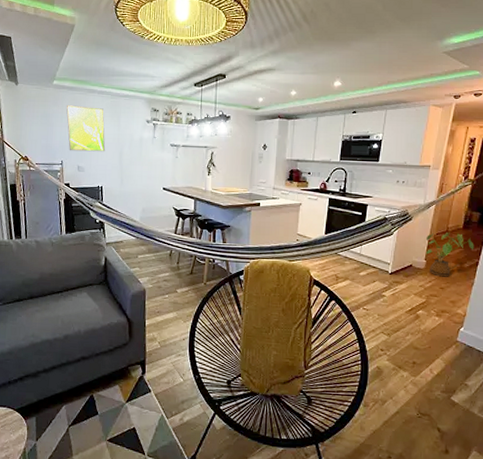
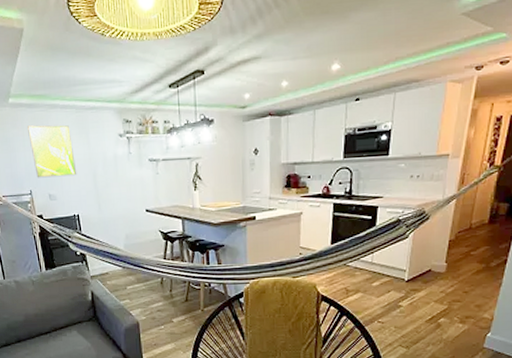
house plant: present [426,231,474,277] -> none [447,228,502,280]

